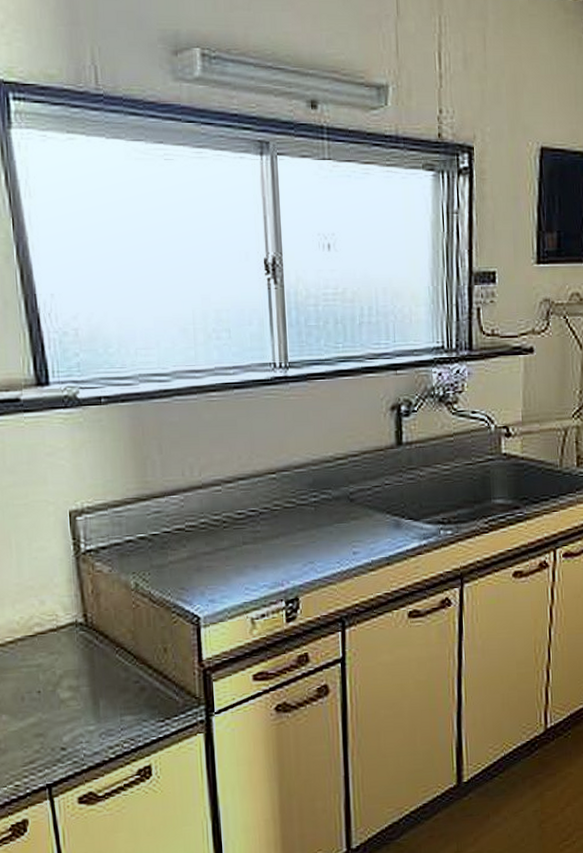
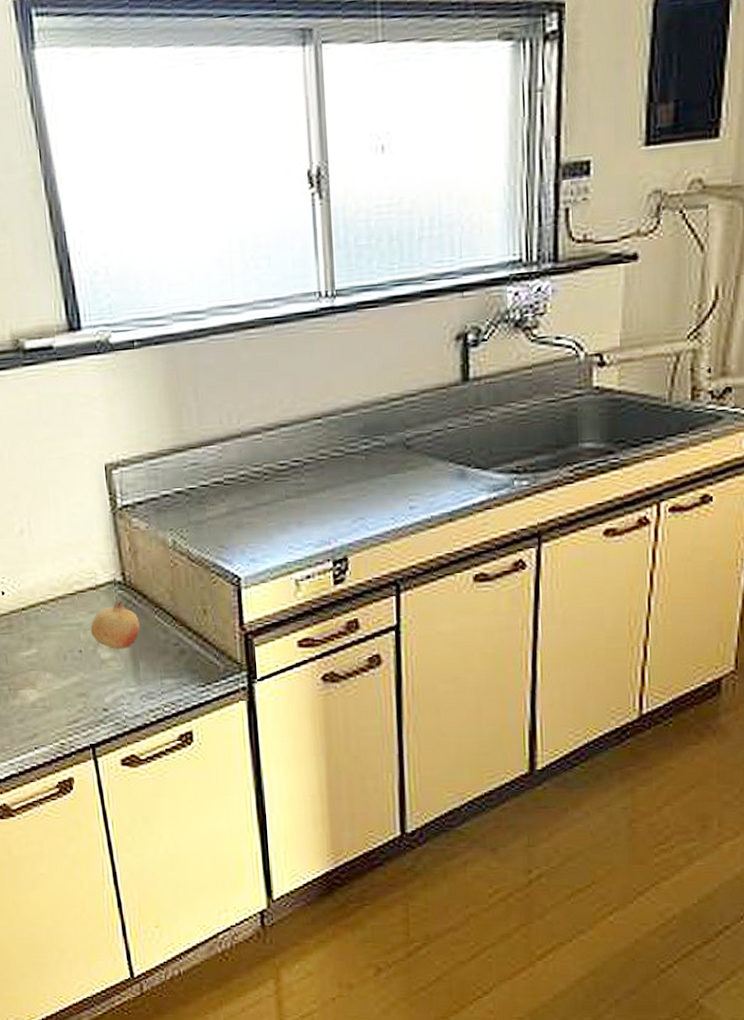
fruit: none [50,640,101,689] -> present [91,600,140,649]

